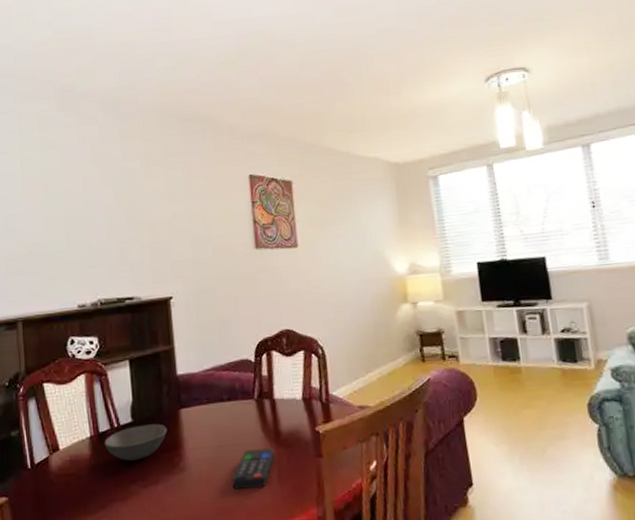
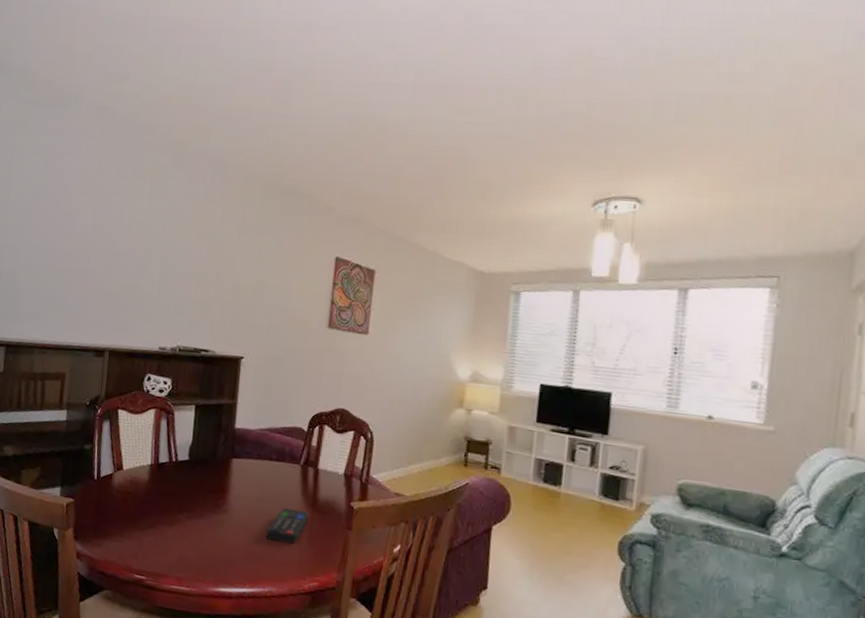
soup bowl: present [104,424,167,461] -> none [161,464,218,495]

